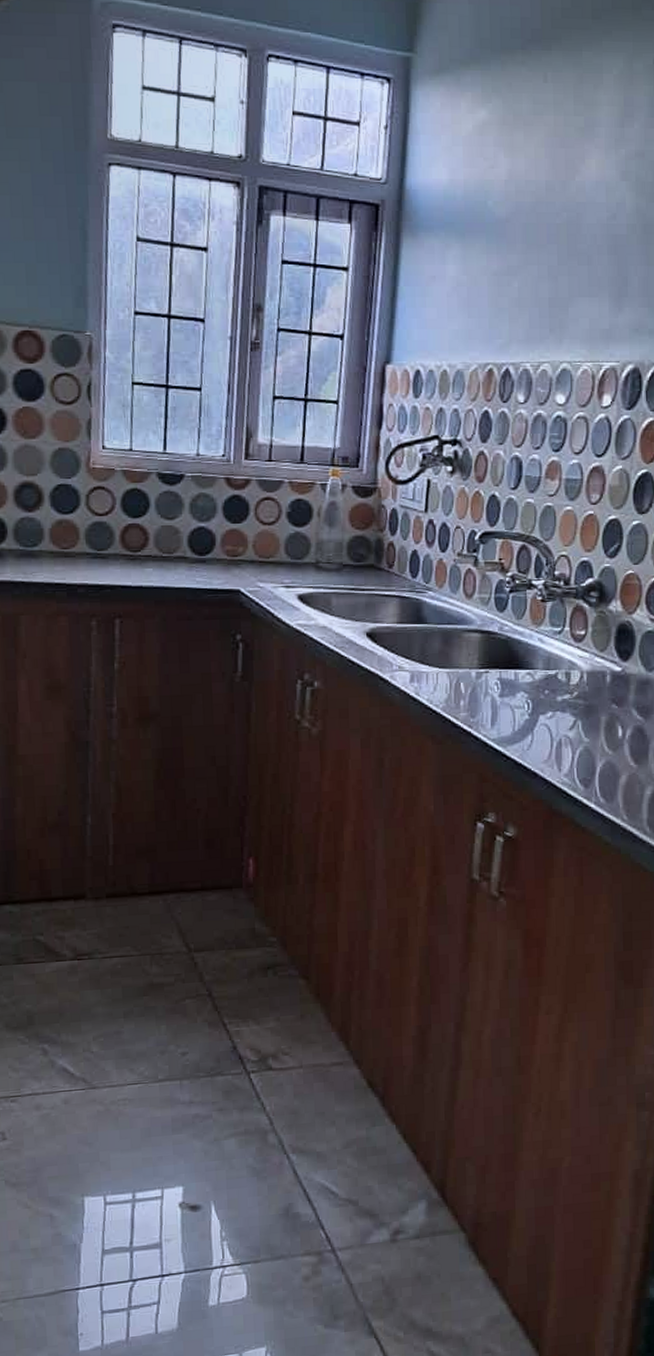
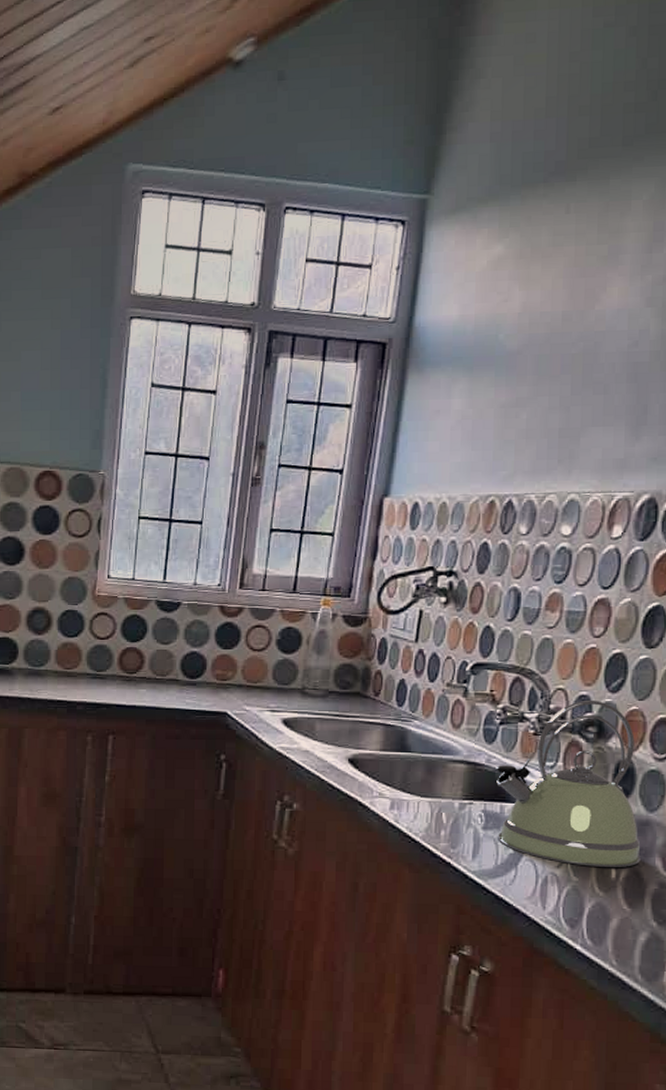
kettle: none [508,565,643,727] -> present [495,699,641,867]

